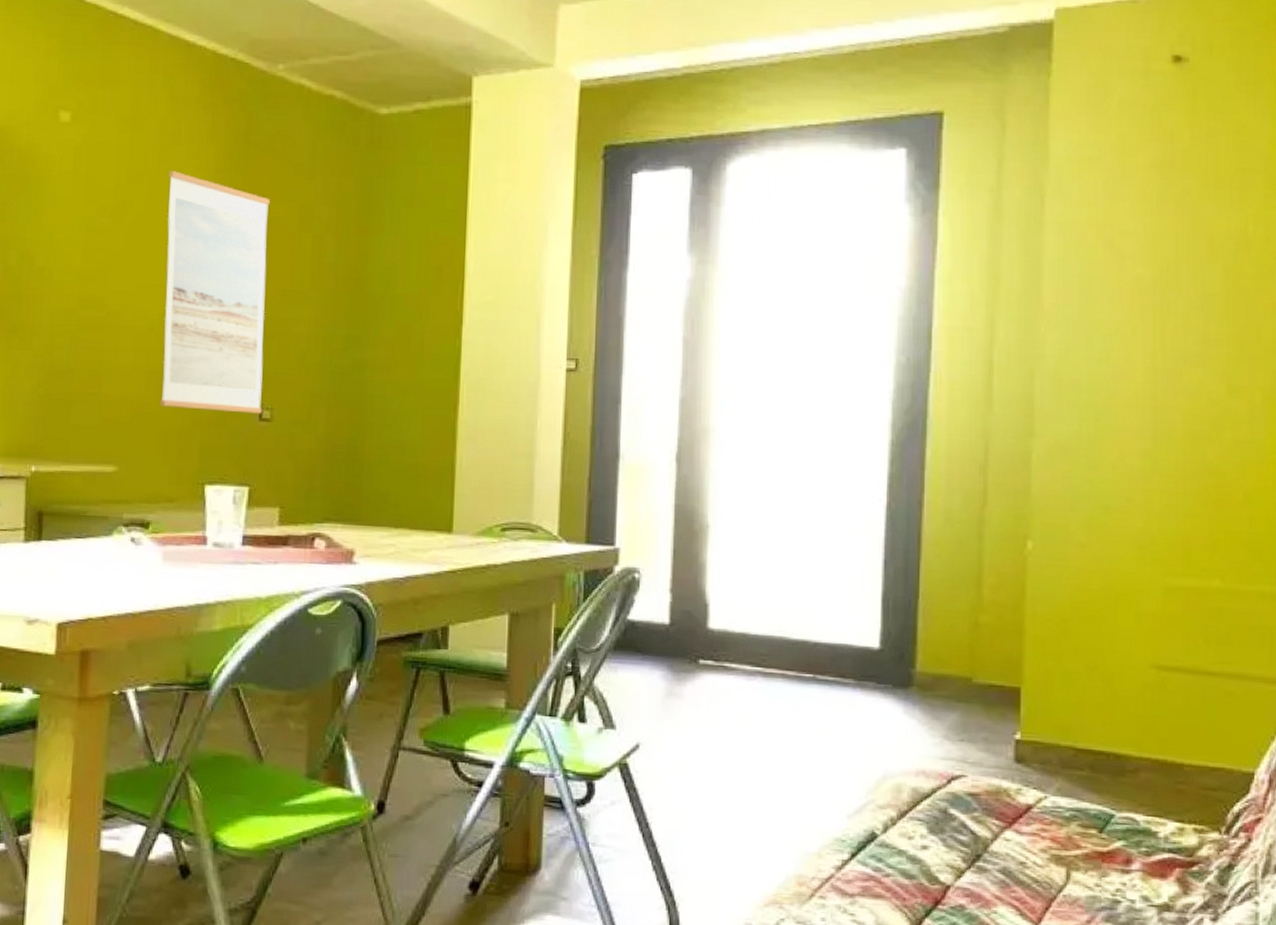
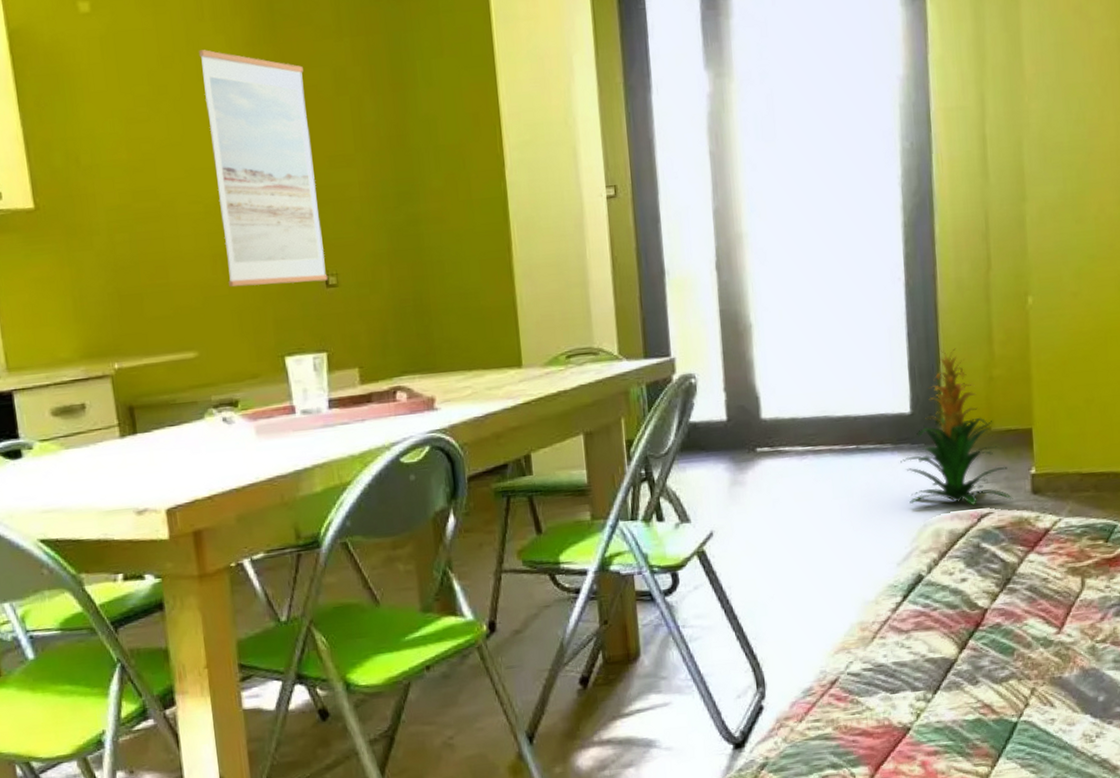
indoor plant: none [863,582,992,764] -> present [900,348,1013,506]

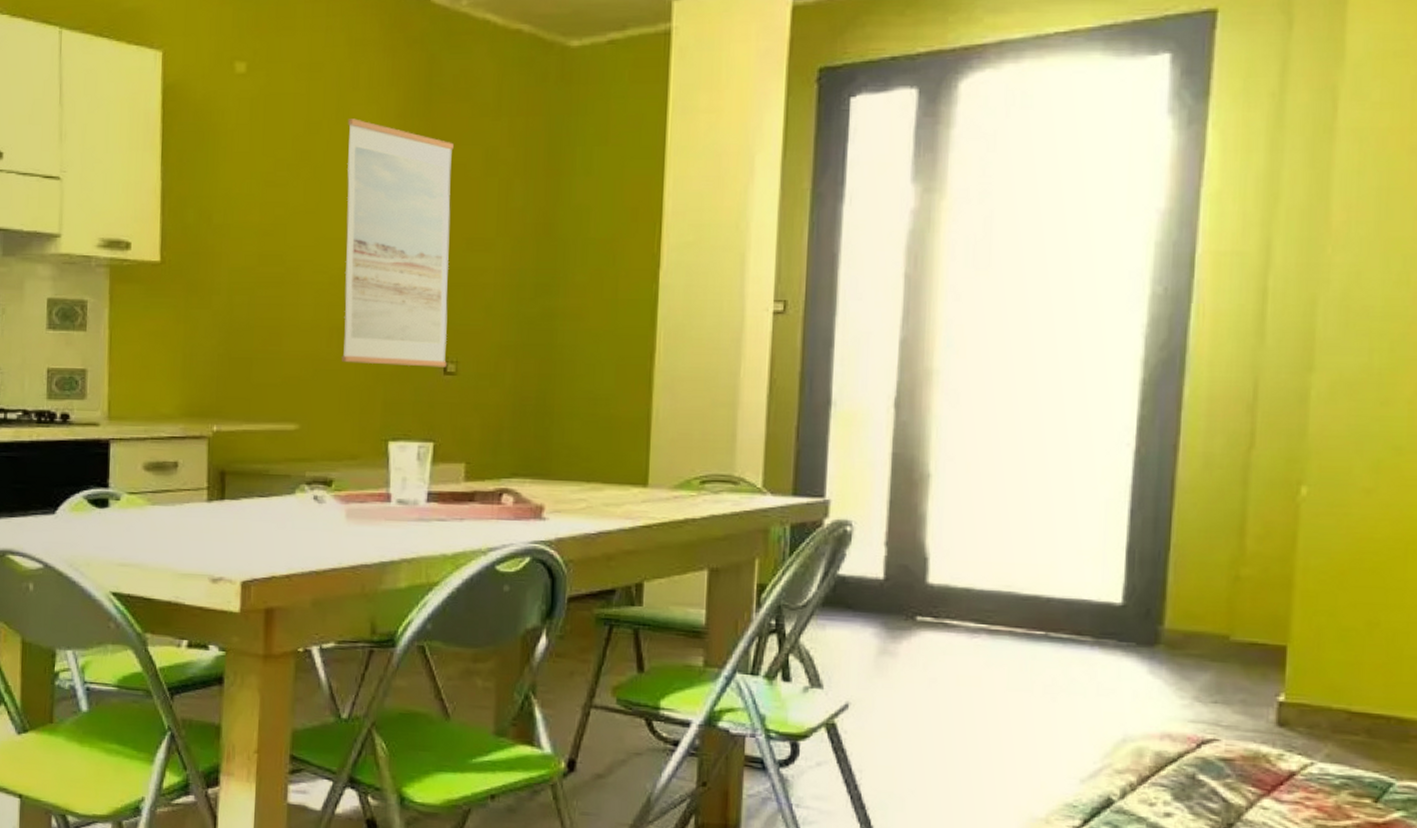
indoor plant: present [900,348,1013,506] -> none [1101,533,1249,728]

